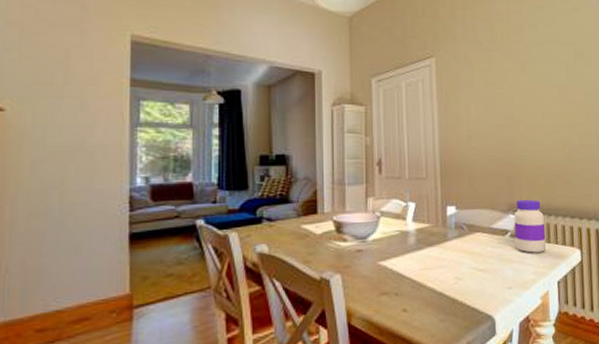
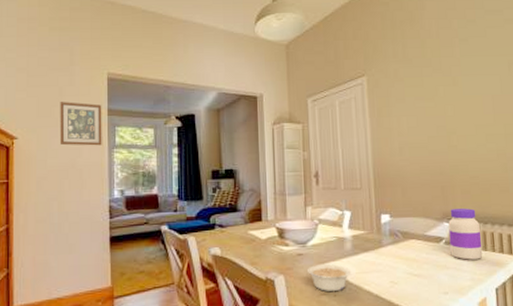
picture frame: none [64,67,123,123] -> present [59,102,102,146]
legume: none [367,260,414,291] -> present [308,264,351,292]

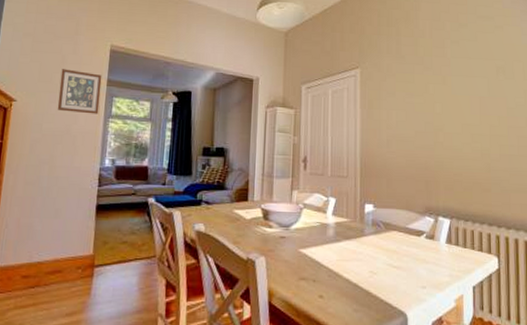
legume: present [308,264,351,292] -> none [289,249,331,278]
jar: present [448,208,483,260] -> none [430,204,462,256]

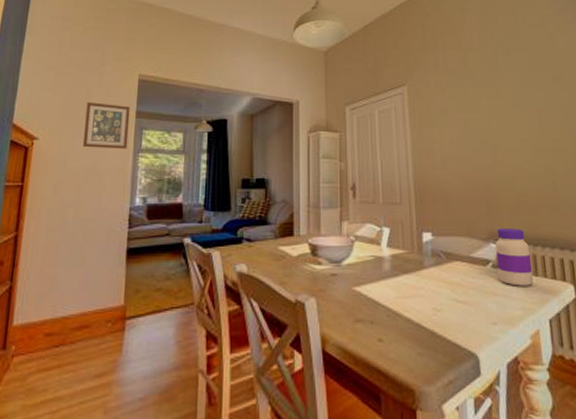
jar: none [430,204,462,256] -> present [495,228,534,286]

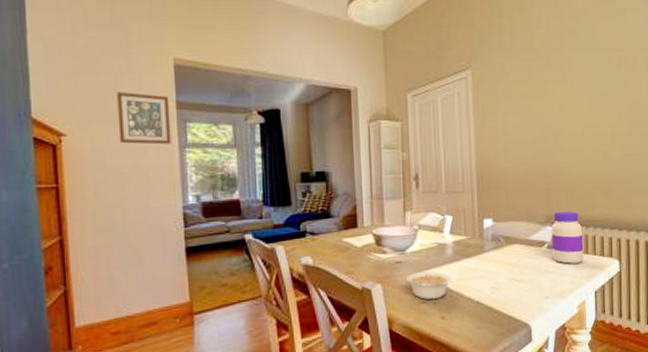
legume: none [342,287,389,319] -> present [407,271,451,300]

